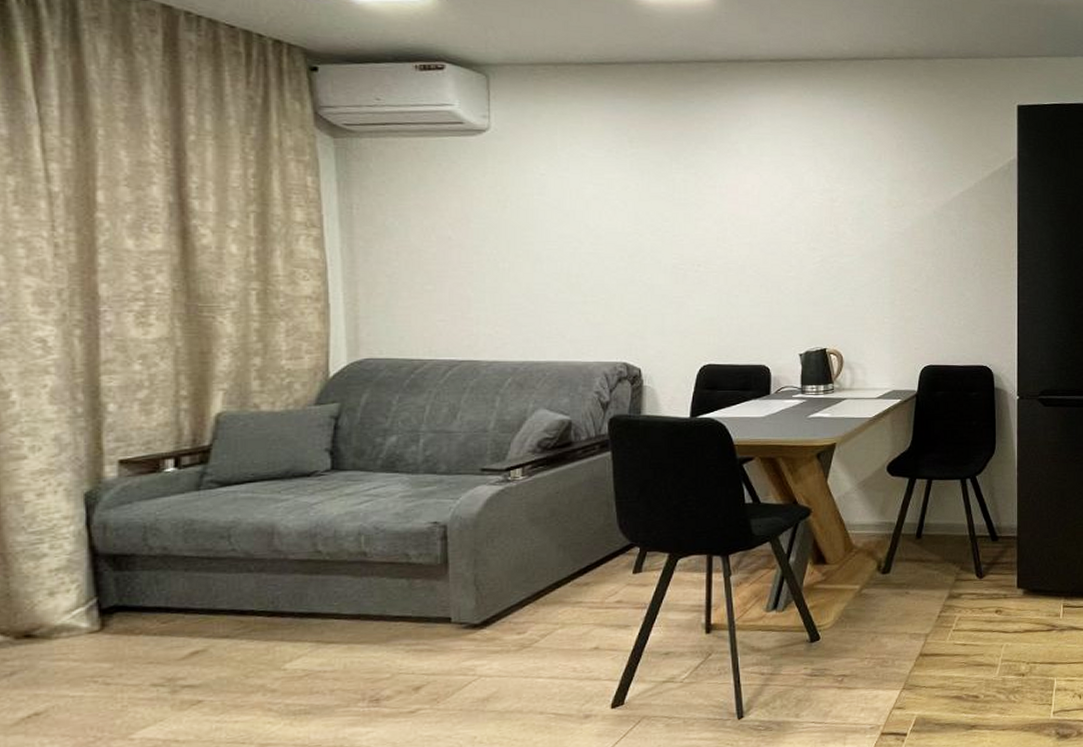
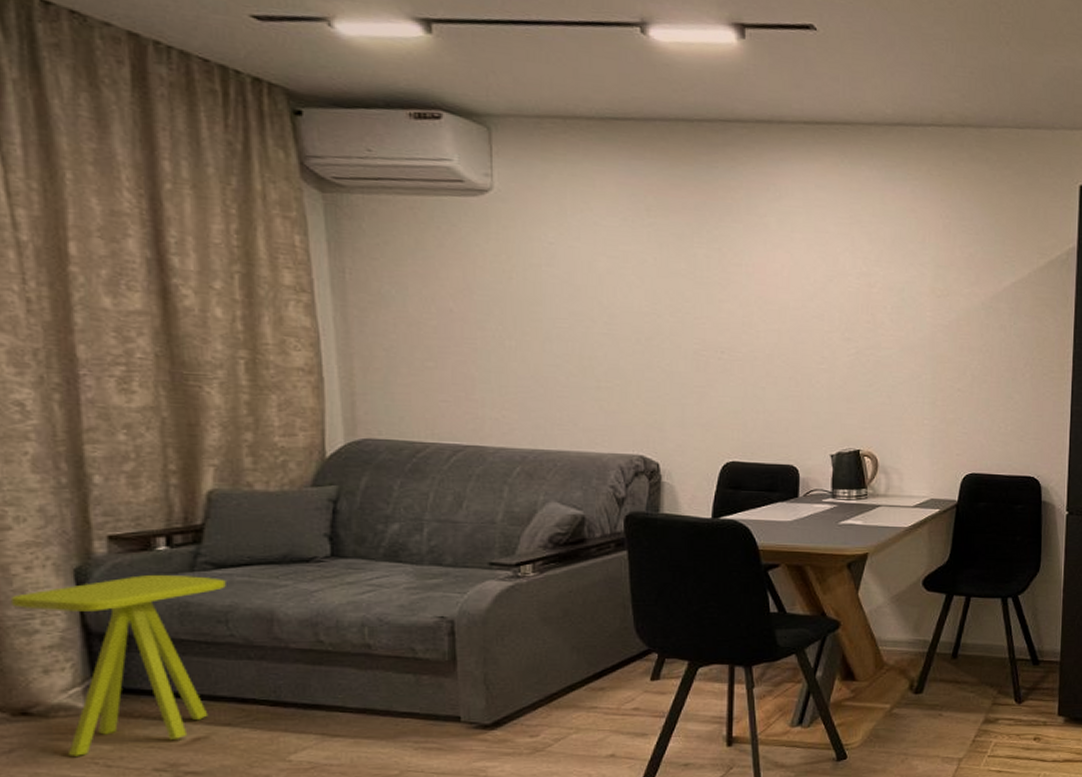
side table: none [21,494,230,676] -> present [10,574,226,756]

